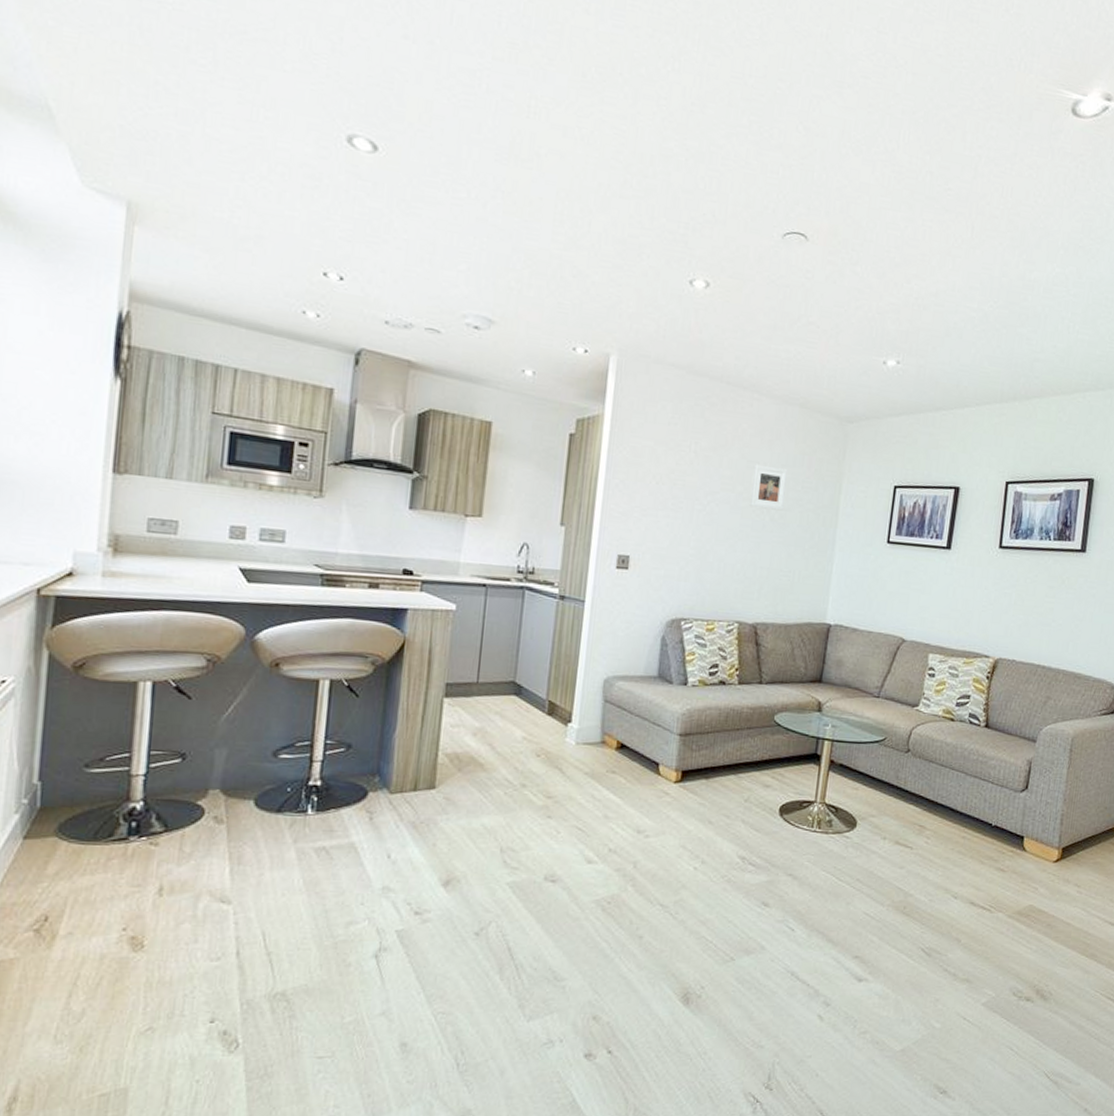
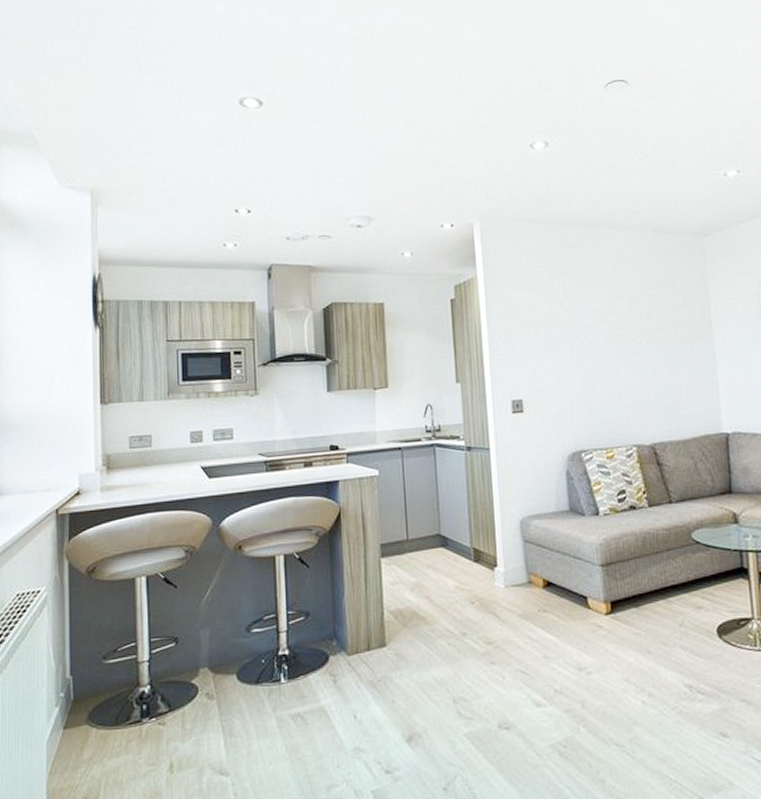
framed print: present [749,464,788,511] -> none [620,292,657,334]

